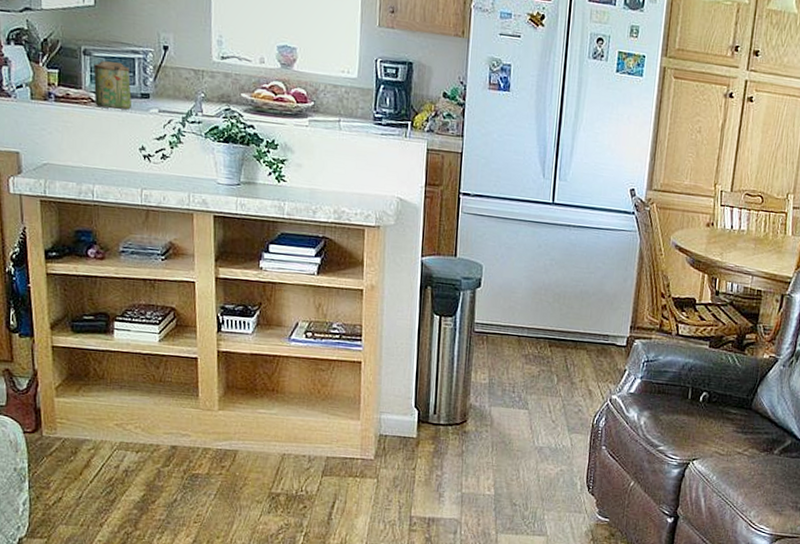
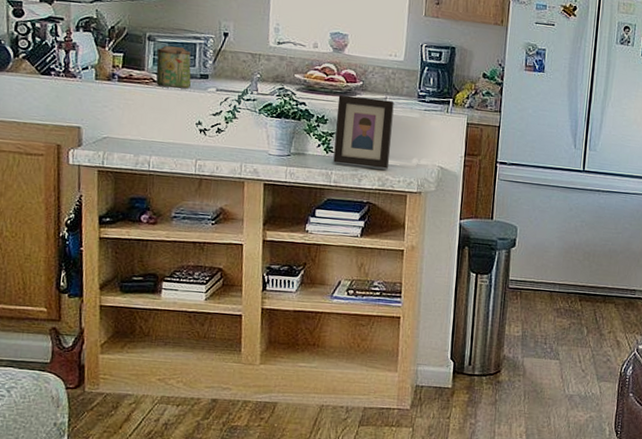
picture frame: none [285,116,349,200] -> present [333,94,394,169]

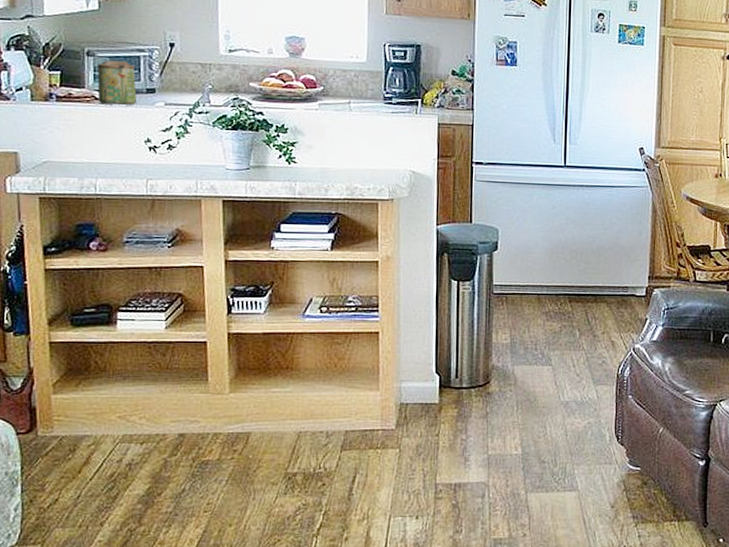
picture frame: present [333,94,394,169] -> none [296,101,359,177]

